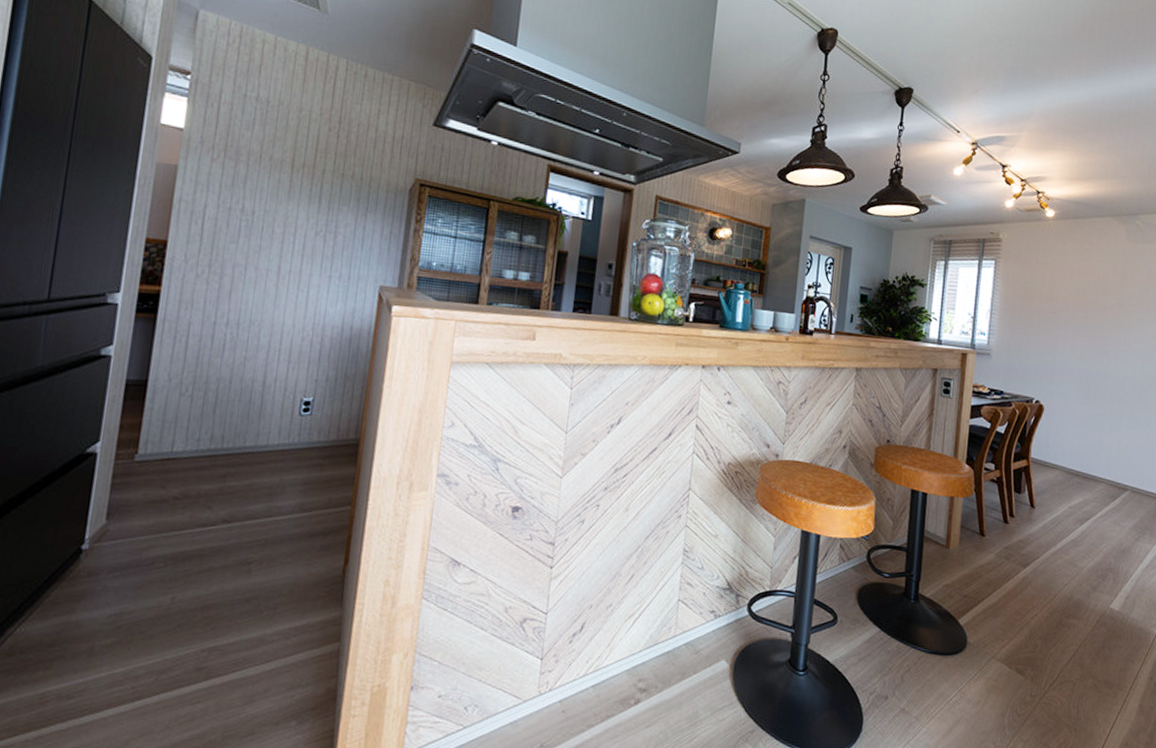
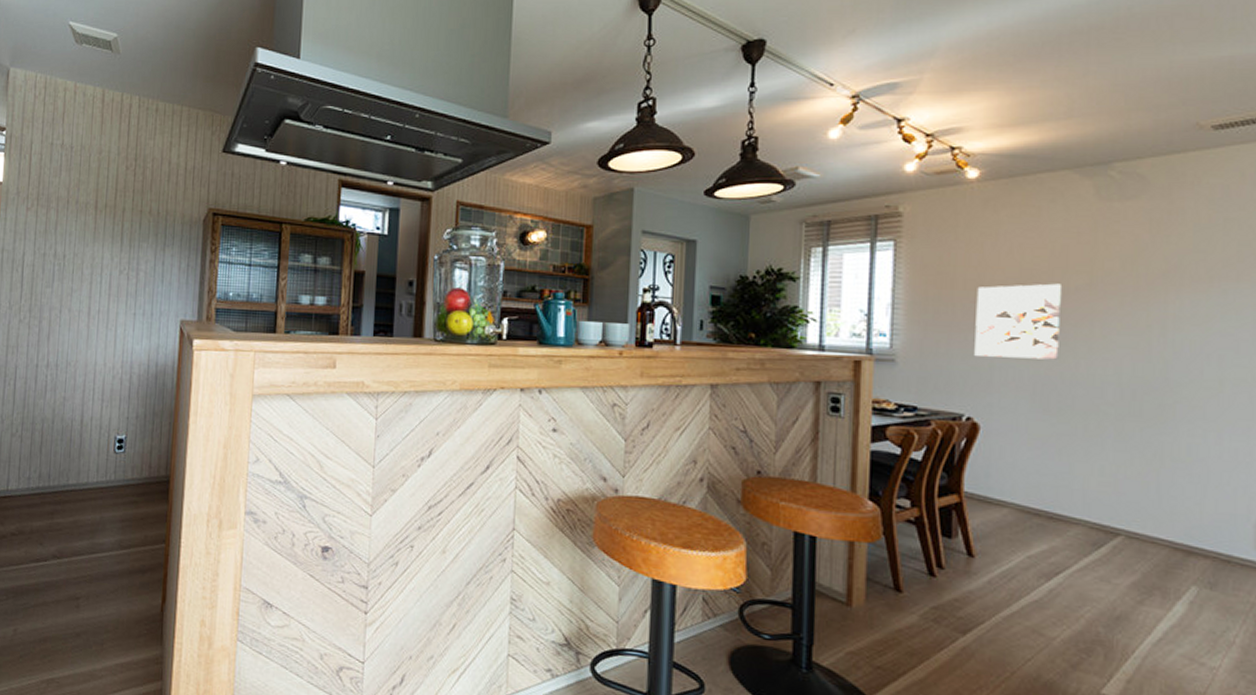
wall art: none [1044,300,1103,359] -> present [974,283,1063,360]

